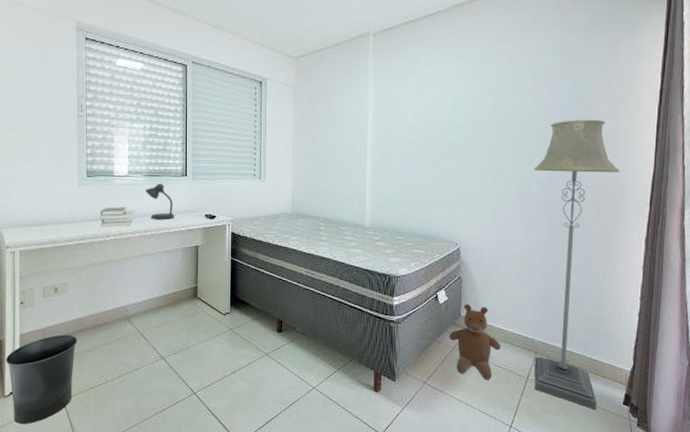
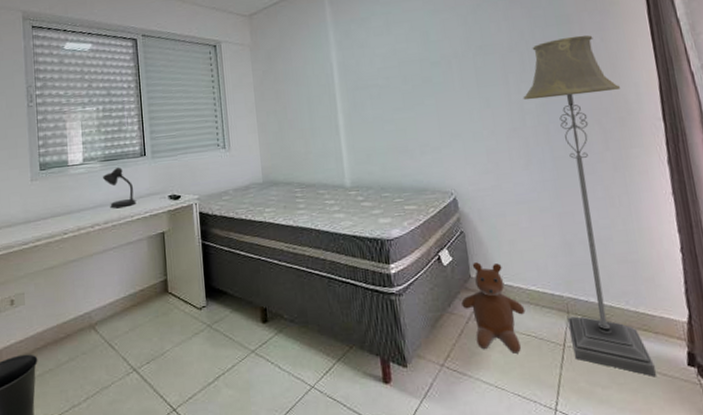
books: present [99,206,135,227] -> none [55,197,94,224]

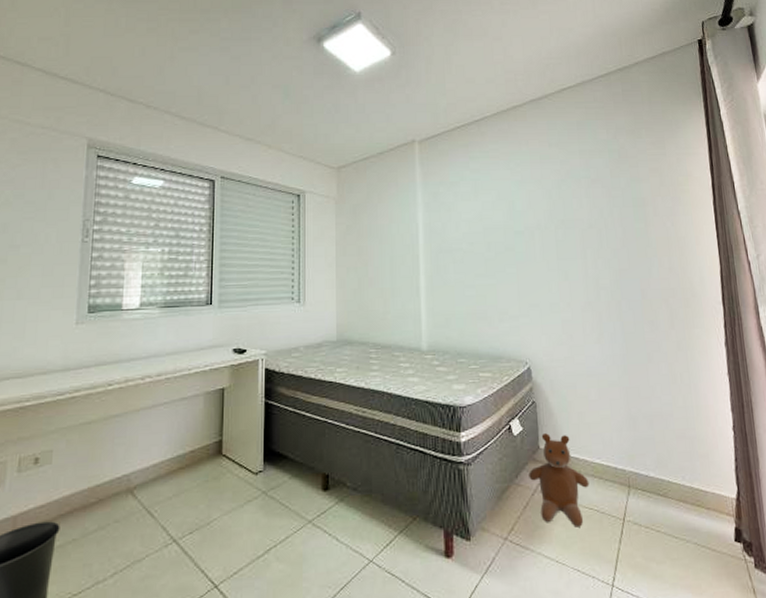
desk lamp: present [103,167,167,209] -> none [161,315,231,360]
floor lamp: present [523,35,656,377] -> none [599,218,706,553]

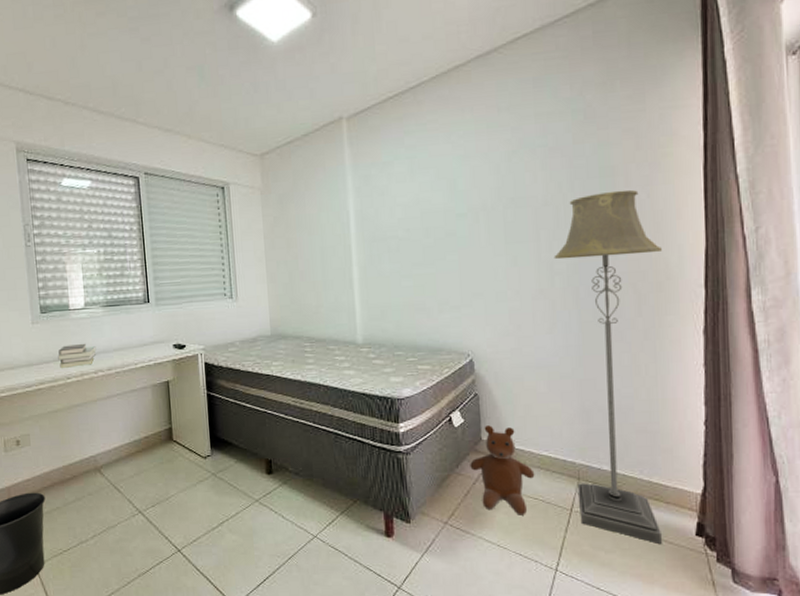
books: none [101,346,147,373] -> present [58,343,97,368]
floor lamp: none [599,218,706,553] -> present [554,189,662,545]

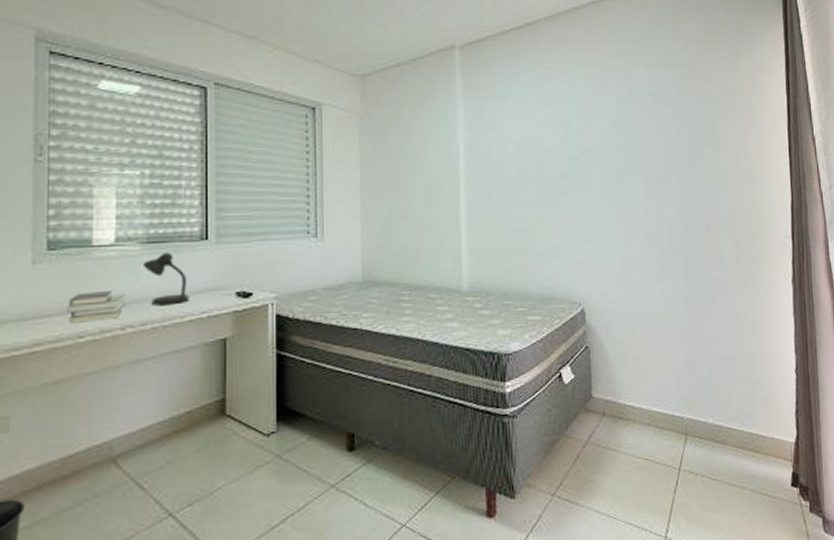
desk lamp: none [106,314,171,356] -> present [144,253,233,306]
teddy bear: present [470,425,535,515] -> none [580,381,645,479]
floor lamp: present [554,189,662,545] -> none [662,143,762,499]

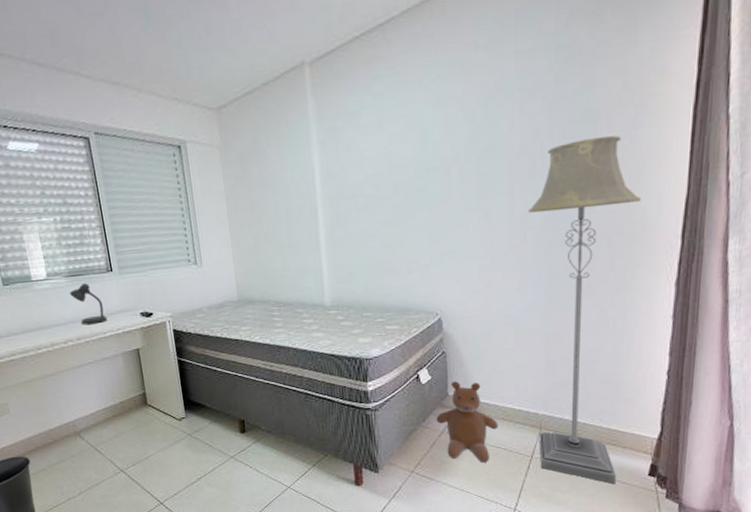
books: present [67,290,127,323] -> none [25,314,64,339]
teddy bear: none [580,381,645,479] -> present [436,381,499,463]
floor lamp: none [662,143,762,499] -> present [527,135,641,485]

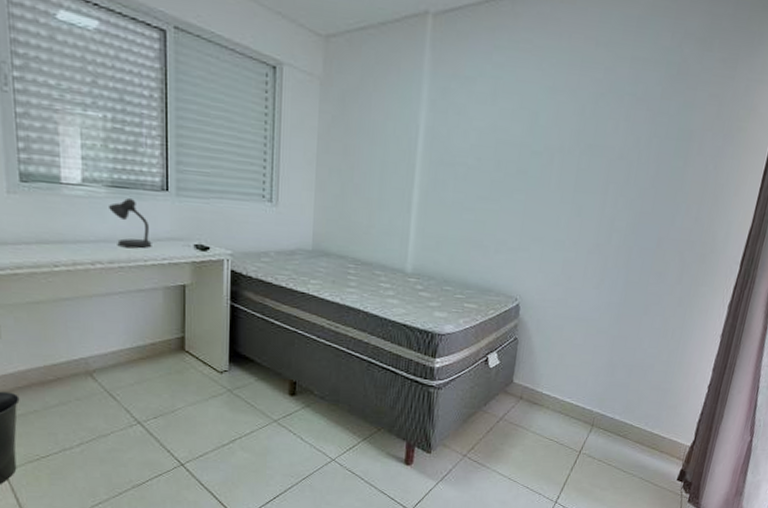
teddy bear: present [436,381,499,463] -> none [497,369,555,454]
floor lamp: present [527,135,641,485] -> none [586,155,714,486]

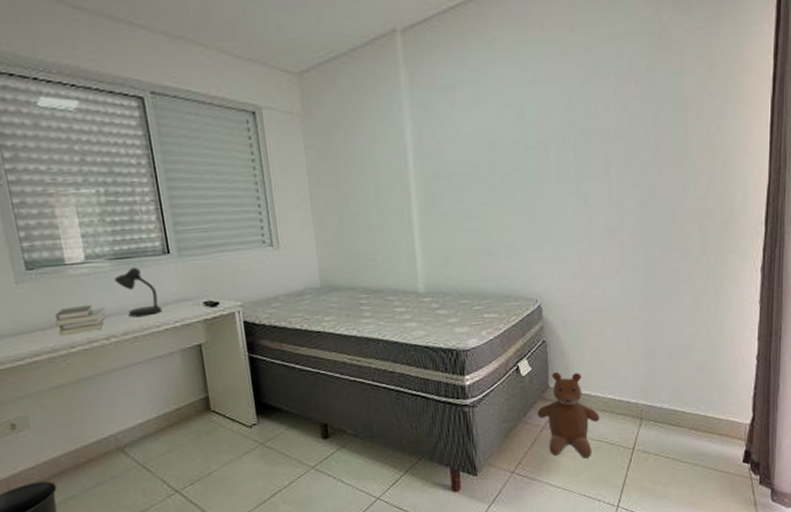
books: none [42,226,95,254] -> present [55,304,106,335]
teddy bear: none [497,369,555,454] -> present [537,372,600,459]

